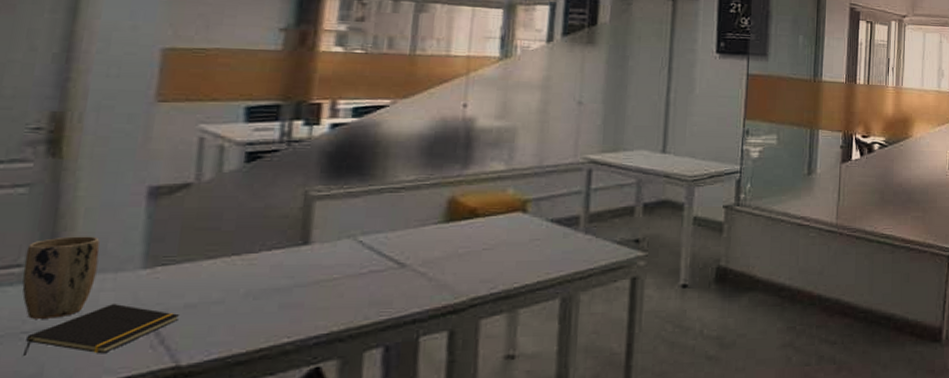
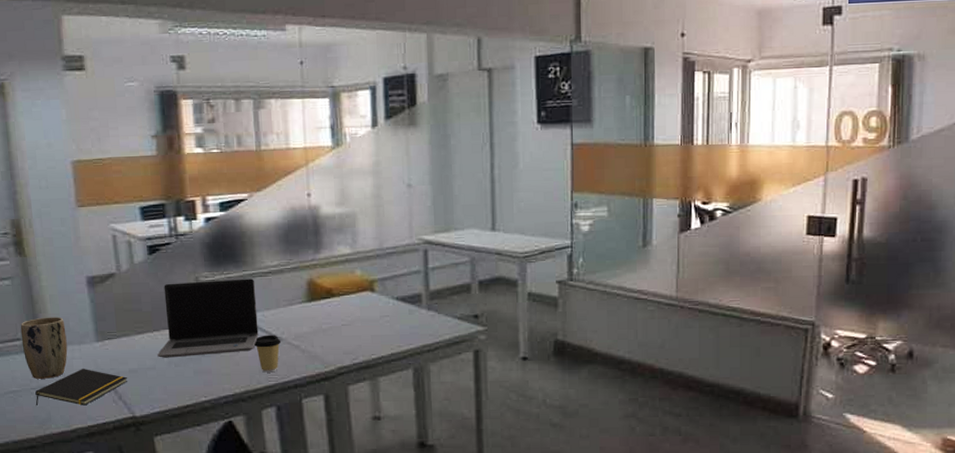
laptop computer: none [230,194,383,289] -> present [157,278,259,358]
coffee cup: none [368,260,404,306] -> present [254,334,282,373]

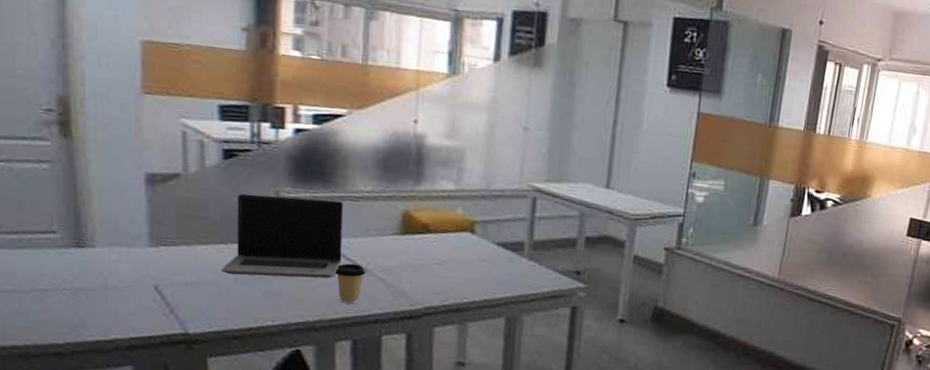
plant pot: present [20,317,68,379] -> none [57,211,114,280]
notepad: present [35,369,128,406] -> none [67,274,184,315]

